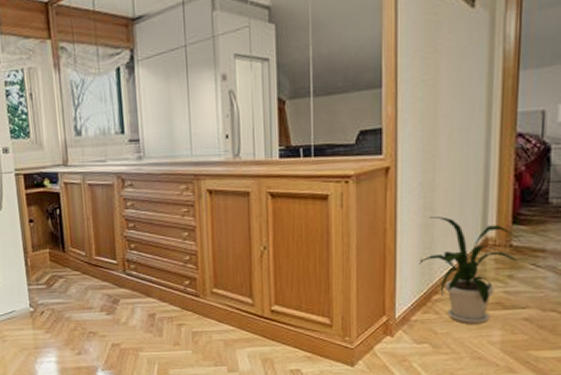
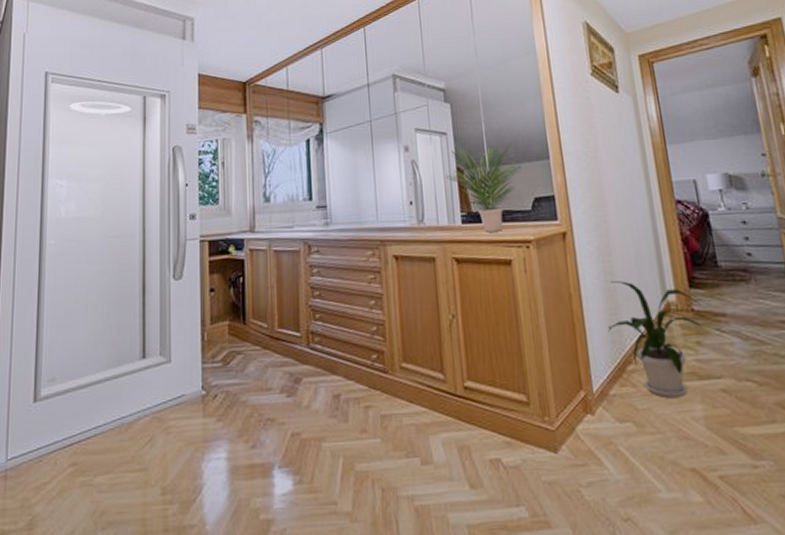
potted plant: none [266,70,349,167] -> present [446,143,521,232]

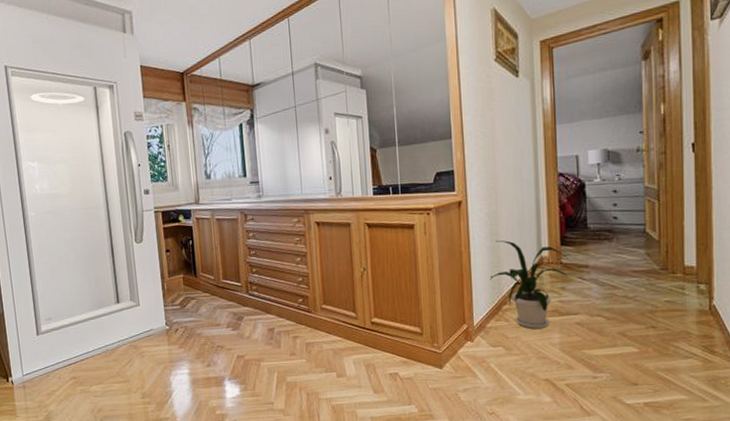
potted plant: present [446,143,521,232] -> none [361,125,426,202]

